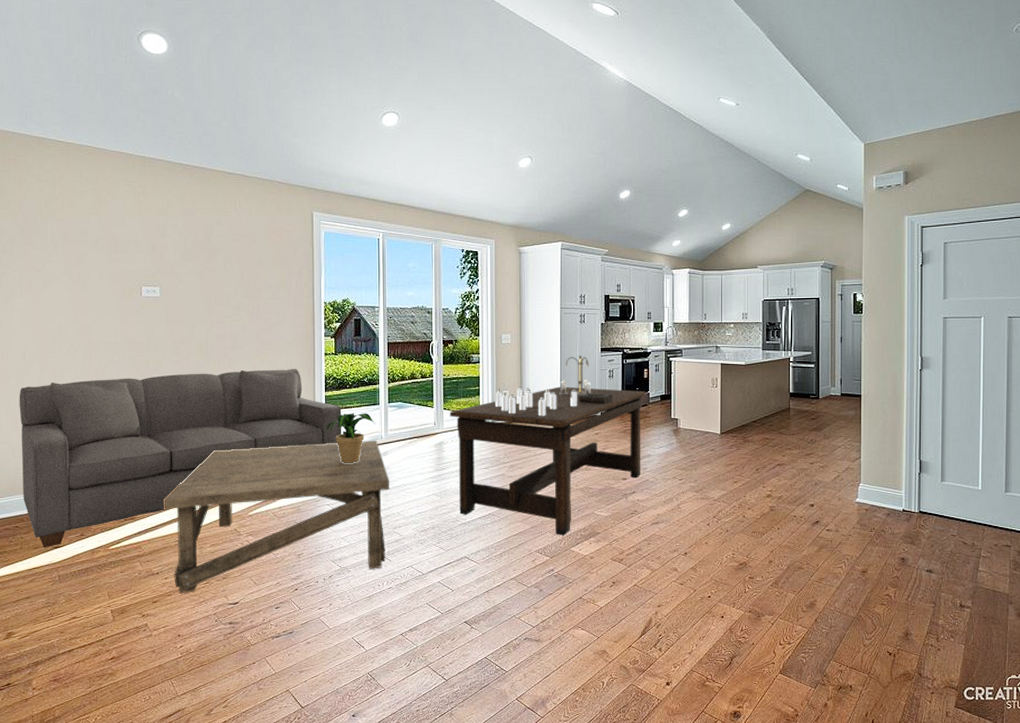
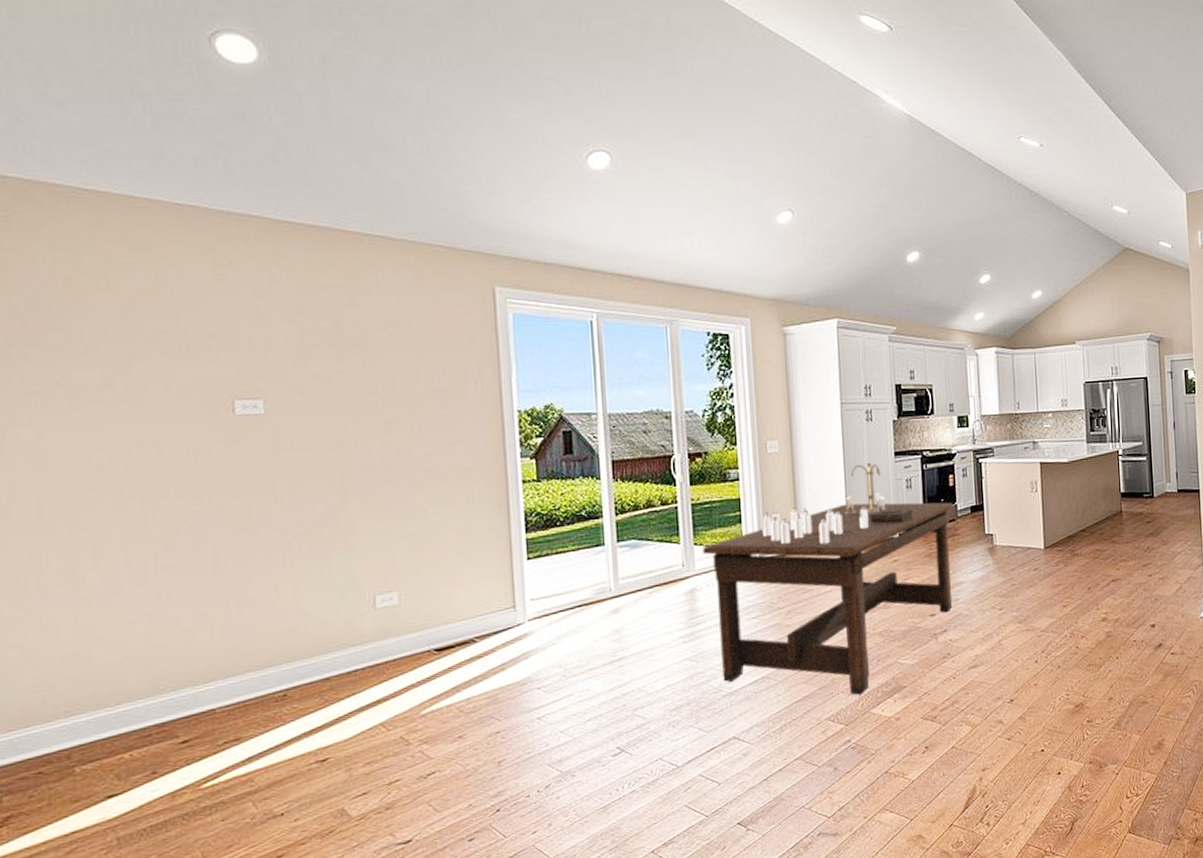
sofa: present [19,369,342,548] -> none [33,505,553,800]
coffee table: present [164,440,389,594] -> none [286,593,625,840]
potted plant: present [326,413,375,463] -> none [530,558,600,629]

